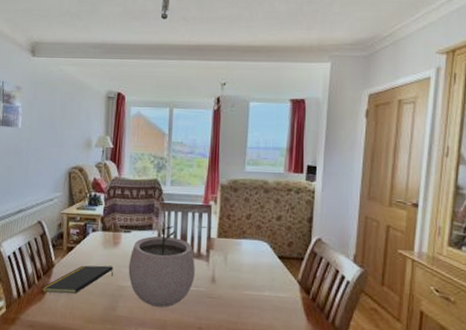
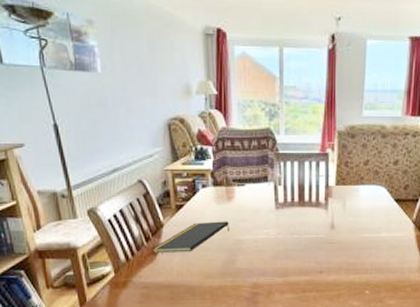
plant pot: present [128,222,195,308] -> none [245,173,314,257]

